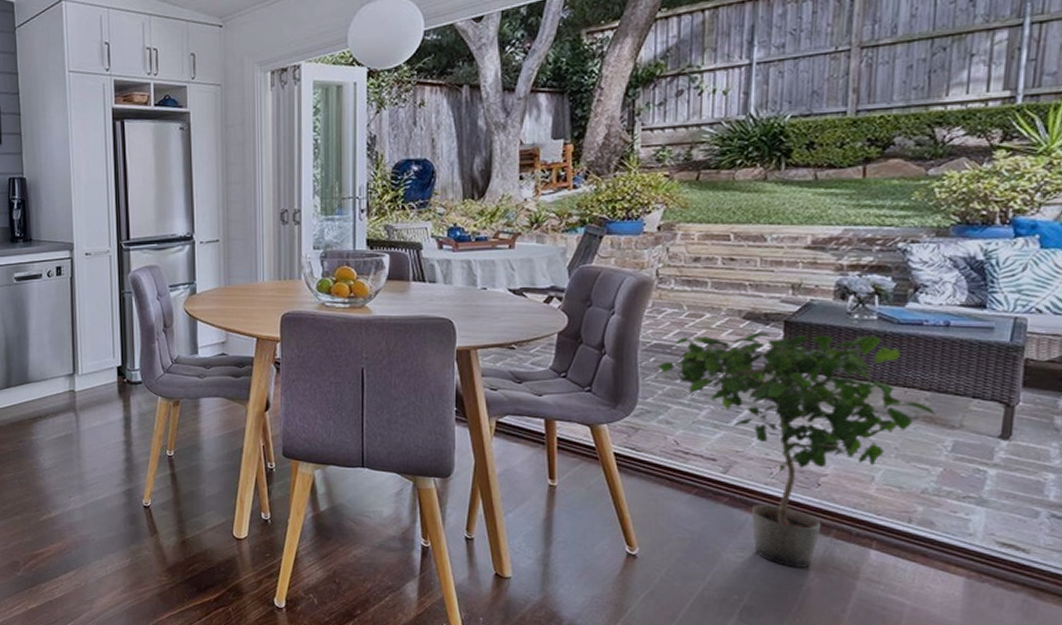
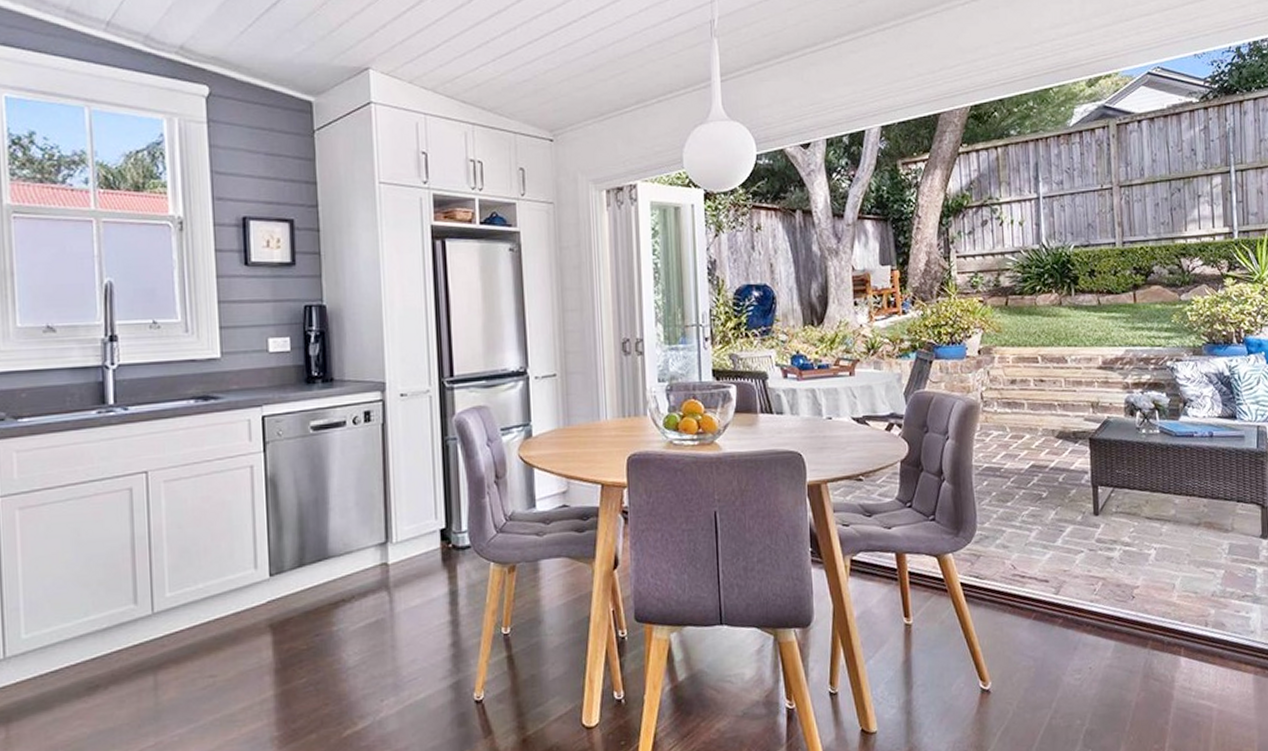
potted plant: present [657,332,936,568] -> none [990,448,1213,684]

